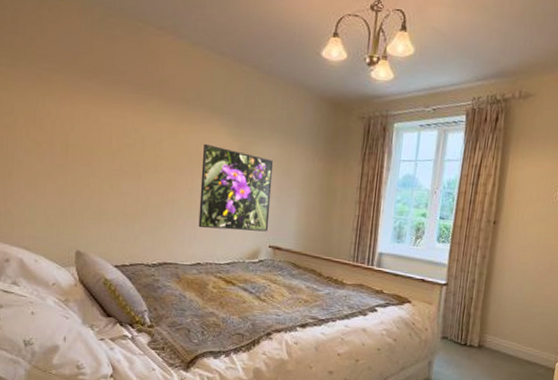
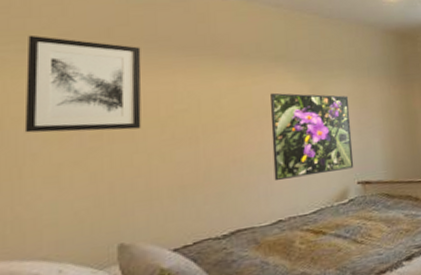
wall art: none [13,51,100,155] -> present [24,35,142,133]

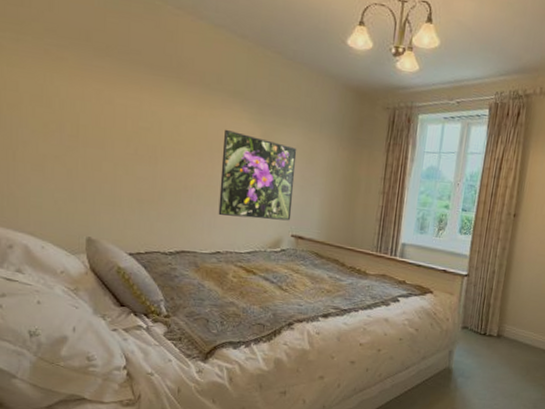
wall art: present [24,35,142,133] -> none [17,25,114,138]

